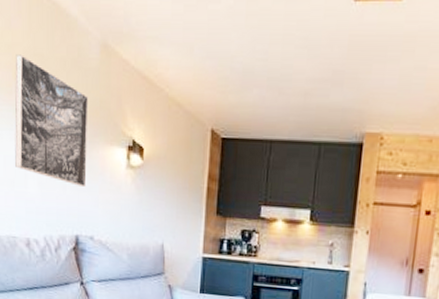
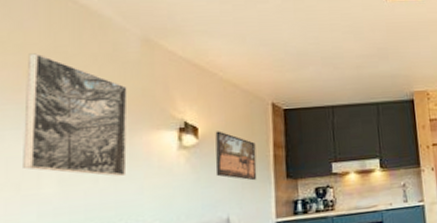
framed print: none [155,154,192,212] -> present [215,131,257,181]

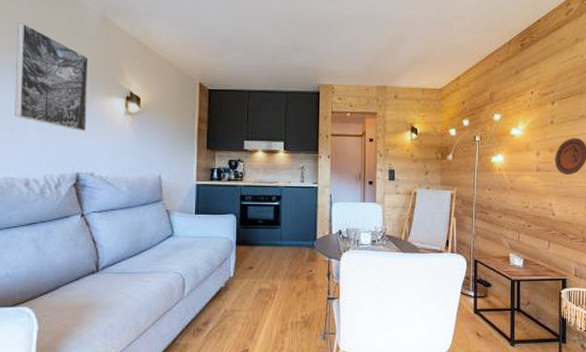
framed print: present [215,131,257,181] -> none [152,102,184,148]

